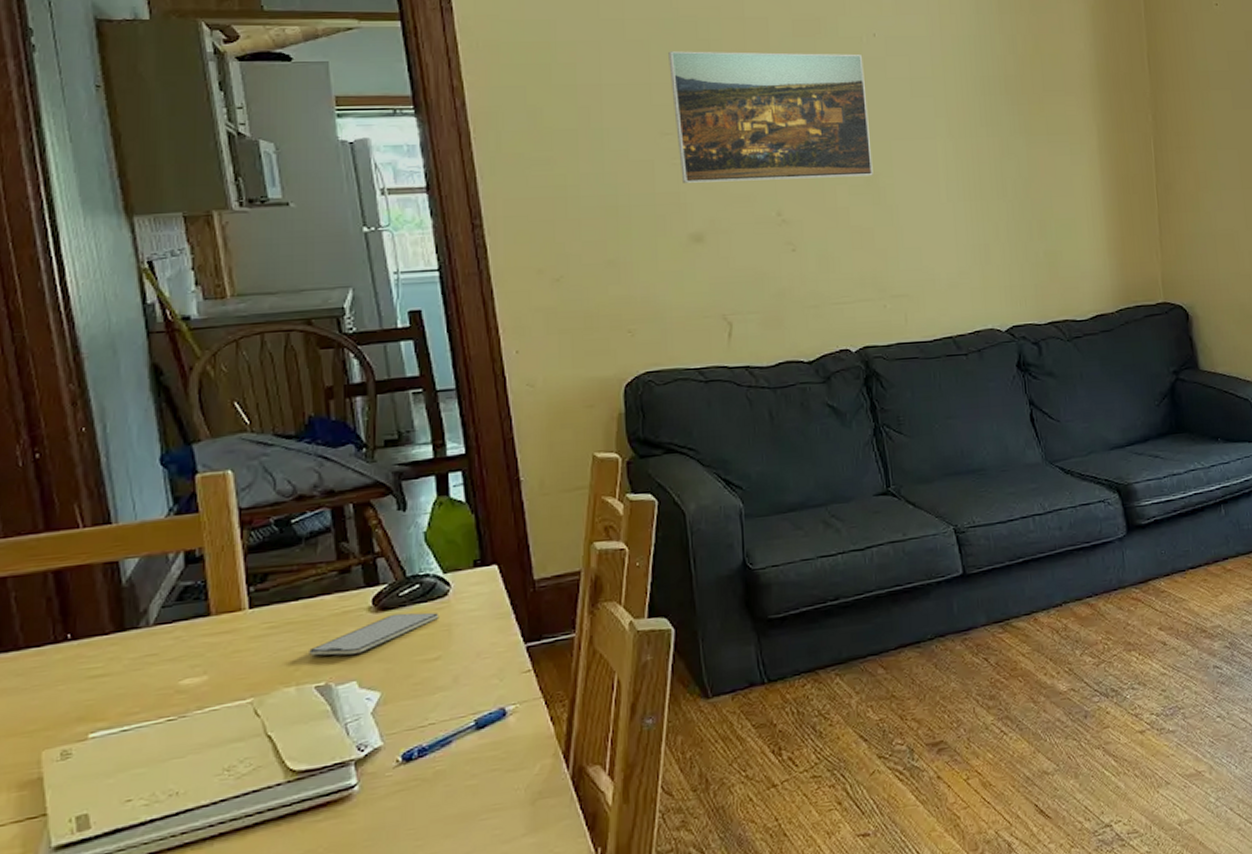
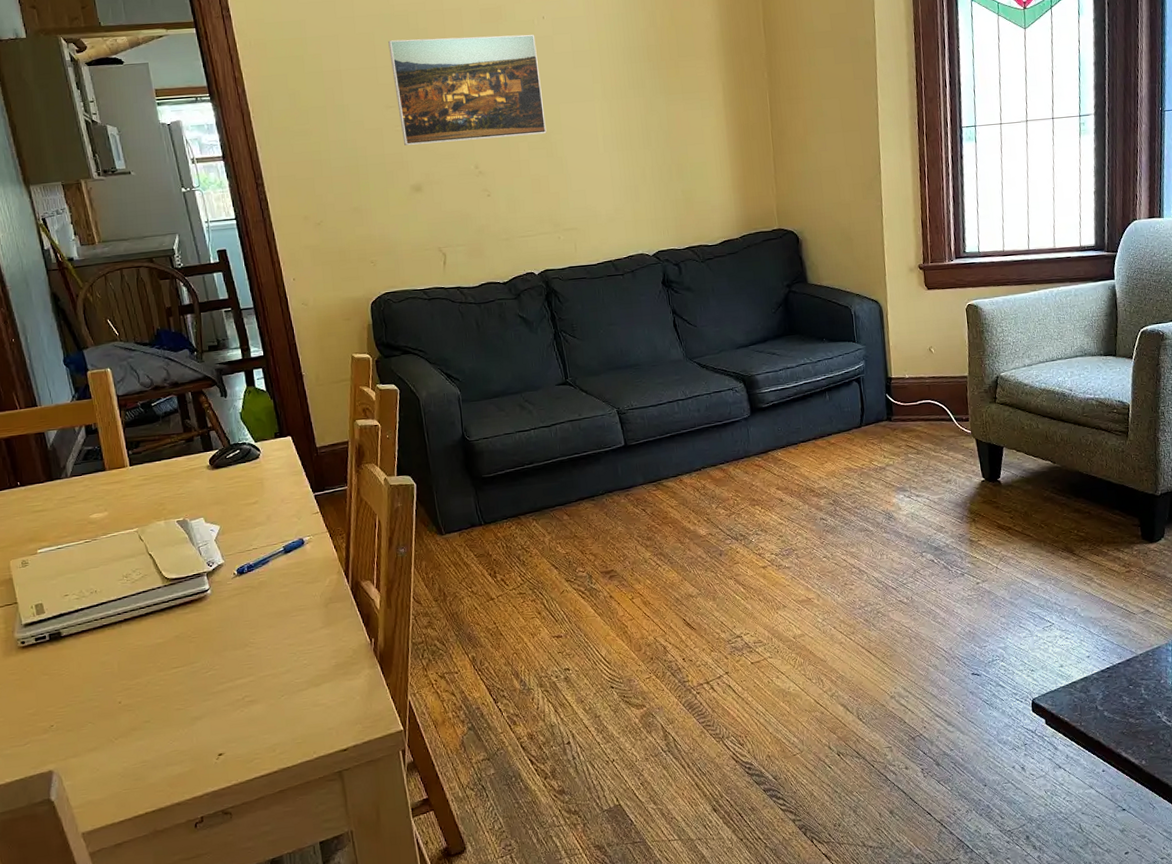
smartphone: present [309,612,438,656] -> none [171,470,254,500]

